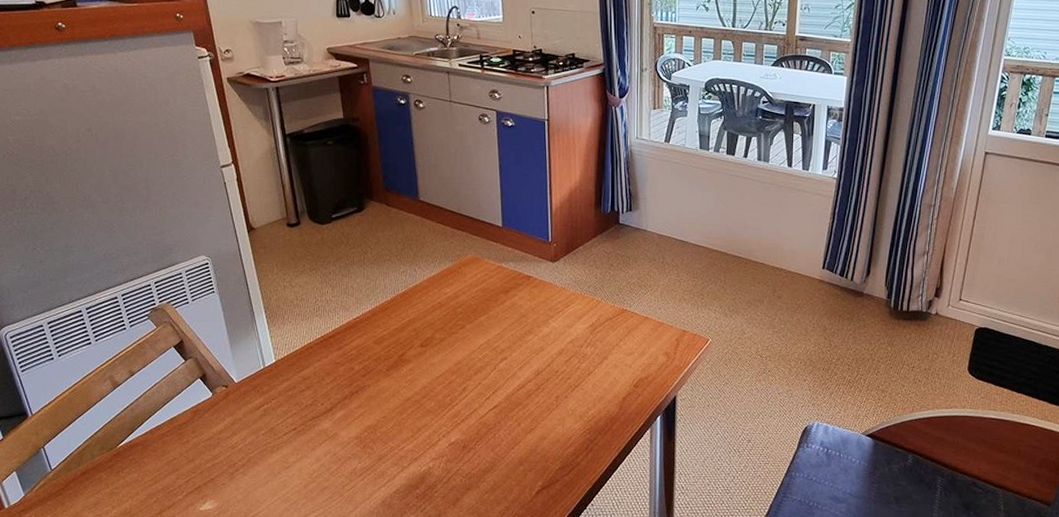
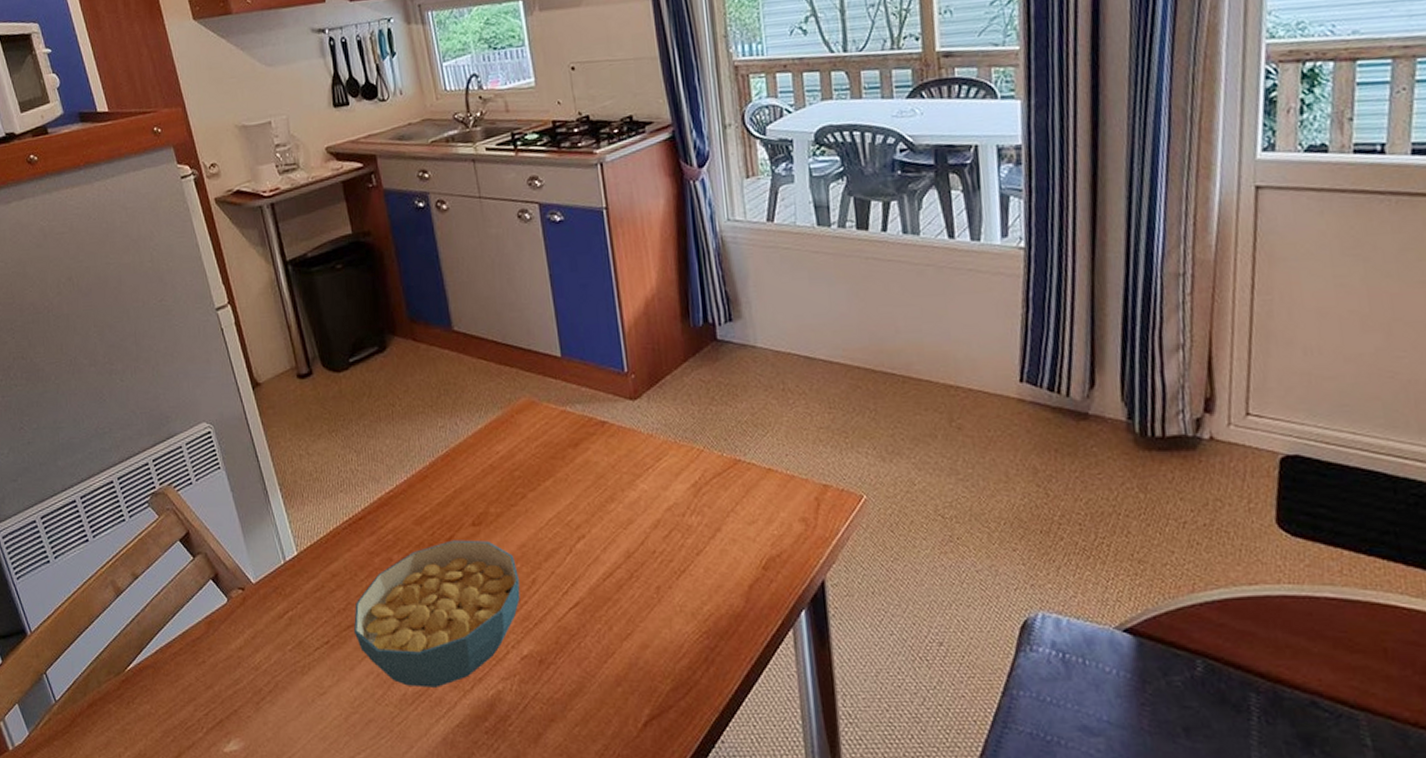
cereal bowl: none [317,356,453,464] -> present [353,540,521,688]

